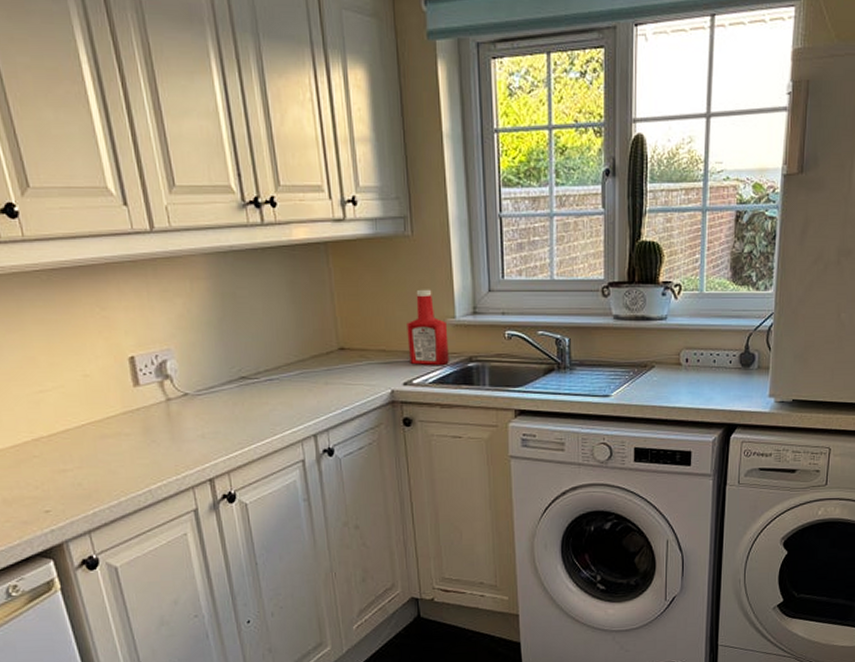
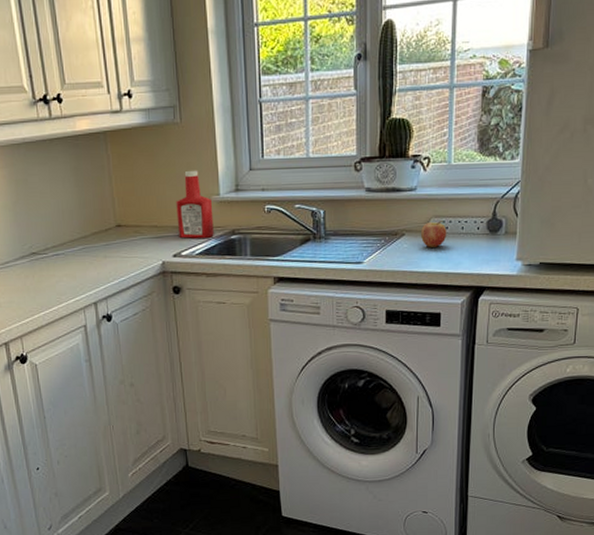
fruit: none [672,353,698,381] -> present [421,221,447,247]

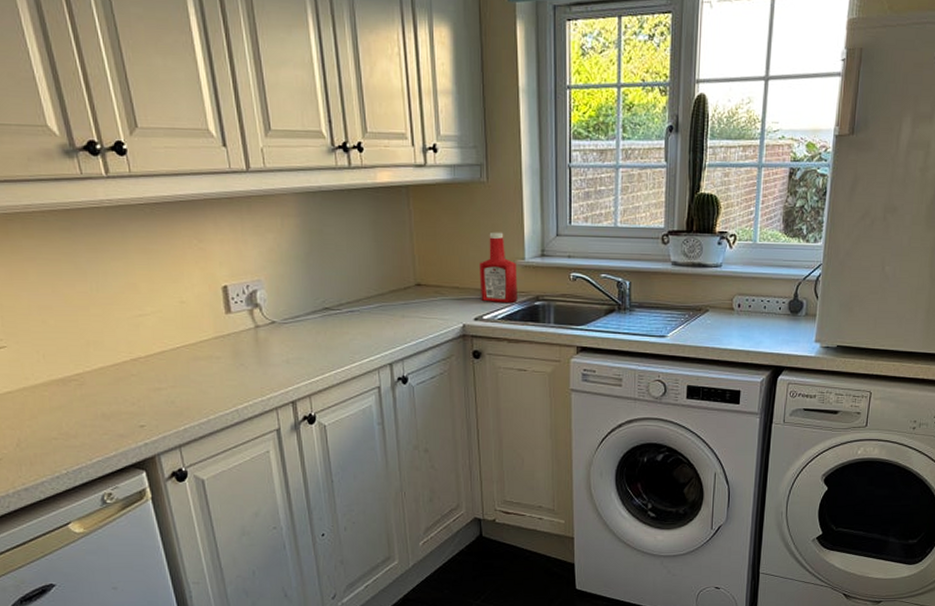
fruit: present [421,221,447,247] -> none [724,299,750,325]

